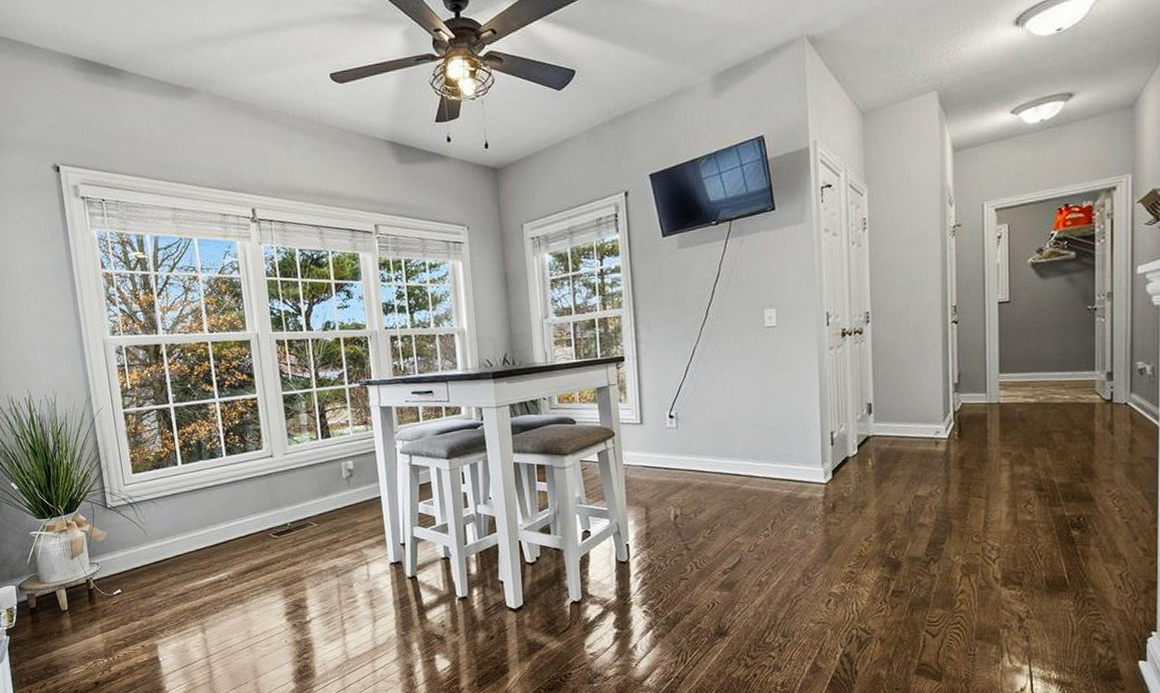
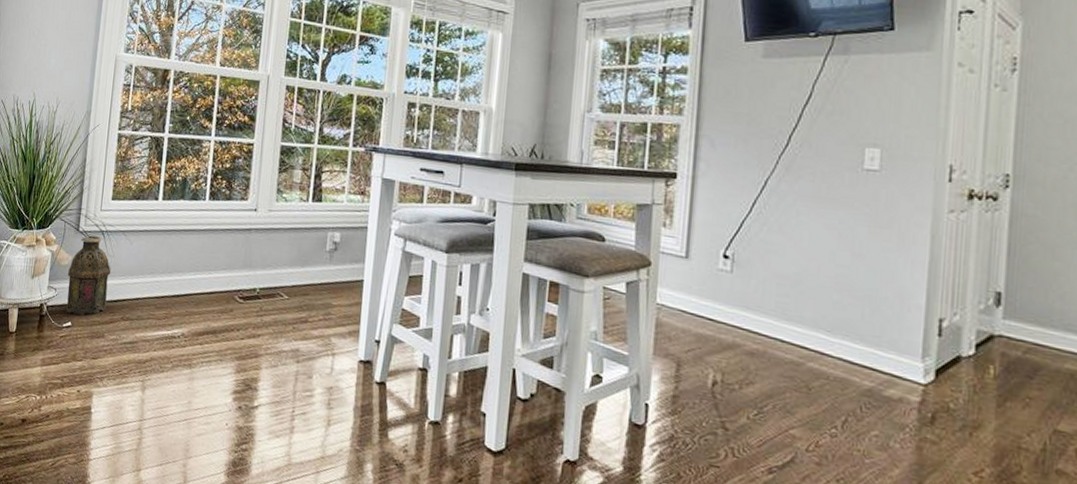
lantern: none [106,509,152,583] -> present [65,235,111,315]

